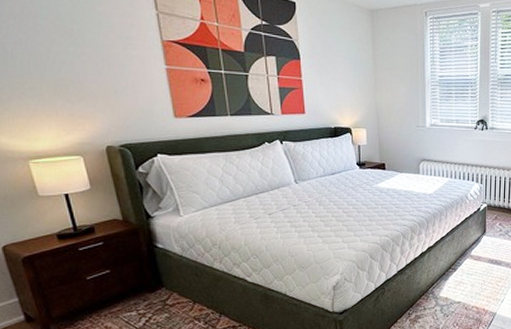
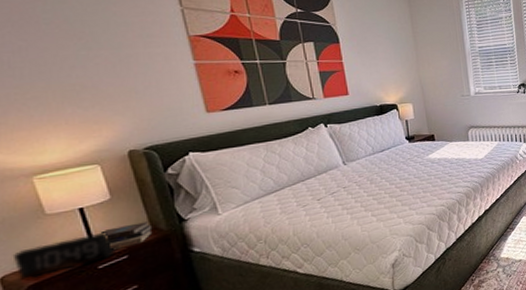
alarm clock: none [12,218,93,251] -> present [12,231,116,280]
books: none [81,214,124,235] -> present [100,221,153,250]

